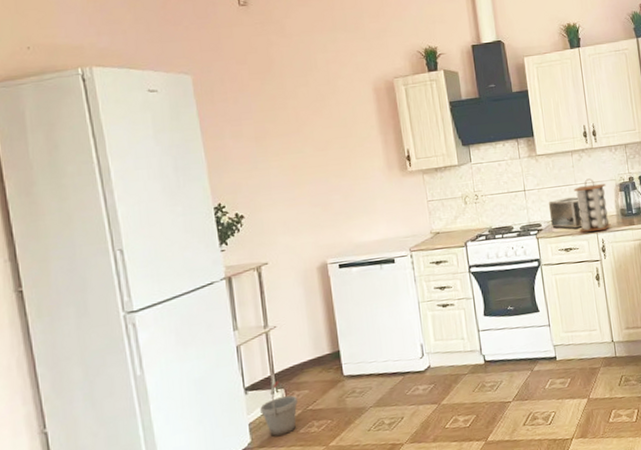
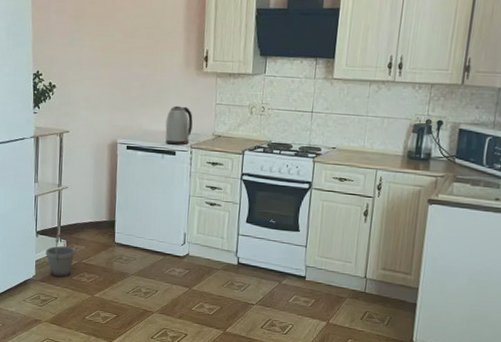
kettle: none [377,209,408,253] -> present [165,105,193,145]
toaster: present [548,196,583,230] -> none [331,127,367,162]
spice rack: present [573,178,611,233] -> none [358,112,399,169]

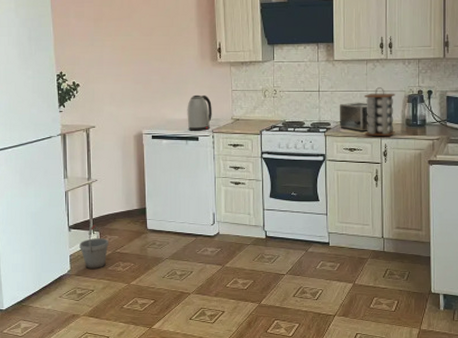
toaster: none [331,127,367,162] -> present [339,102,368,132]
spice rack: none [358,112,399,169] -> present [364,87,395,137]

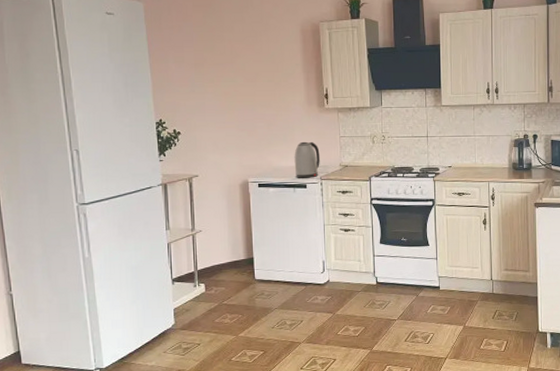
bucket: present [79,225,109,270] -> none [184,277,215,323]
toaster: present [339,102,368,132] -> none [447,147,476,177]
spice rack: present [364,87,395,137] -> none [471,132,502,181]

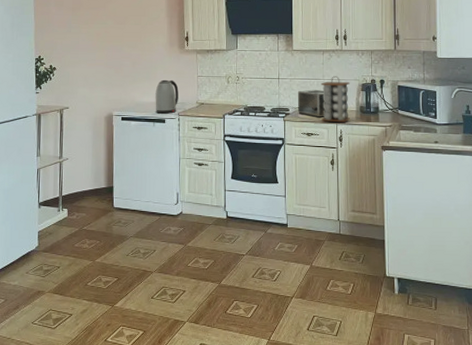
toaster: none [447,147,476,177] -> present [297,89,325,118]
spice rack: none [471,132,502,181] -> present [320,76,350,123]

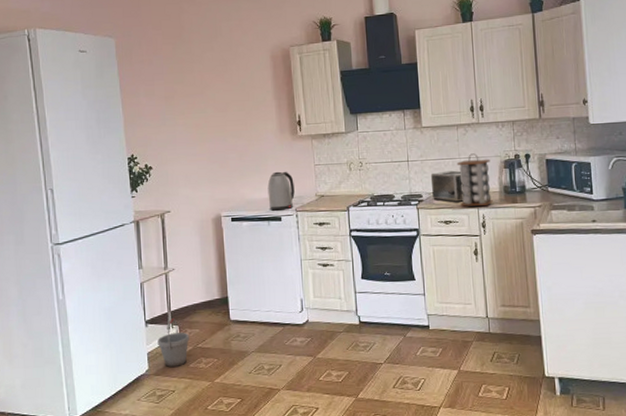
bucket: none [48,202,76,246] -> present [157,318,189,368]

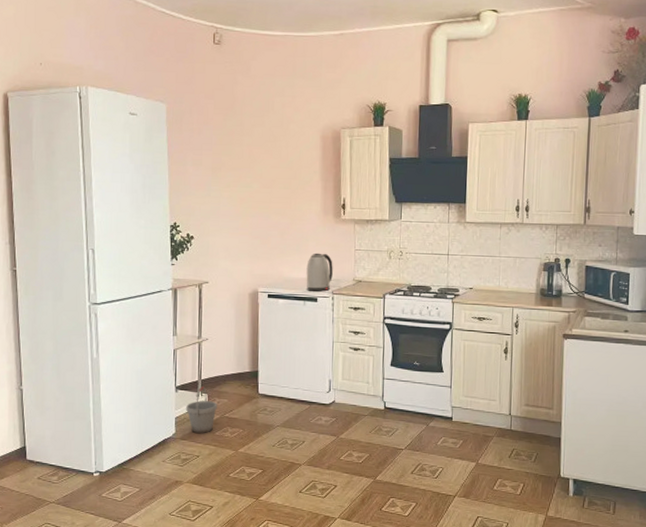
toaster: present [430,170,464,203] -> none [468,268,501,301]
spice rack: present [456,153,493,207] -> none [495,253,530,307]

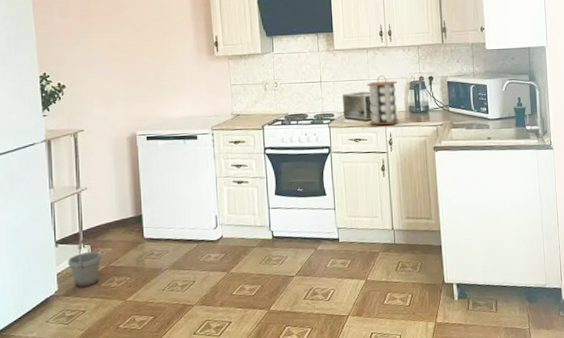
kettle: present [306,253,333,292] -> none [184,90,211,129]
toaster: none [468,268,501,301] -> present [342,91,372,122]
spice rack: none [495,253,530,307] -> present [366,75,399,126]

